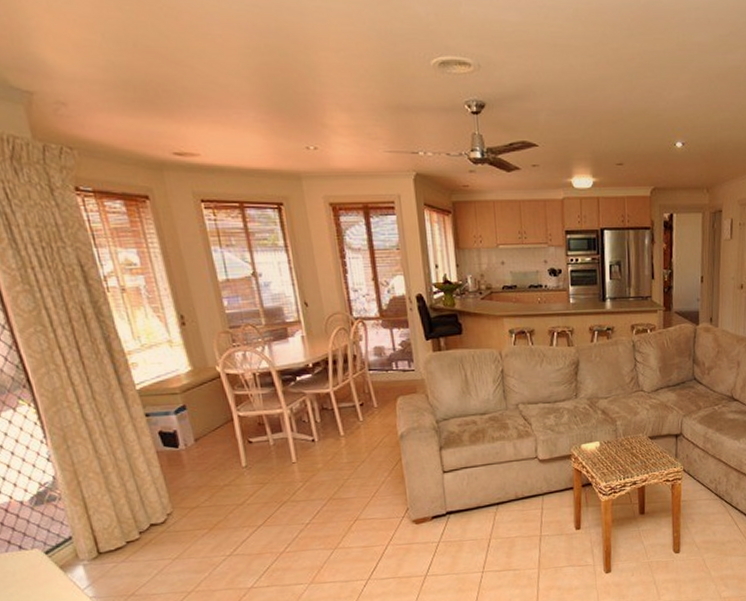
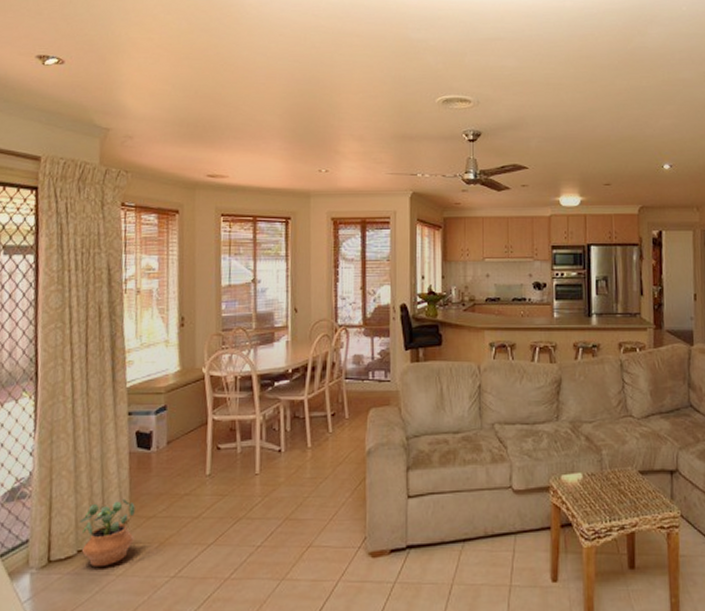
potted plant: none [120,493,182,554] -> present [79,498,135,568]

